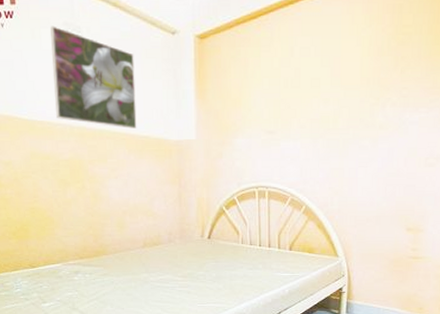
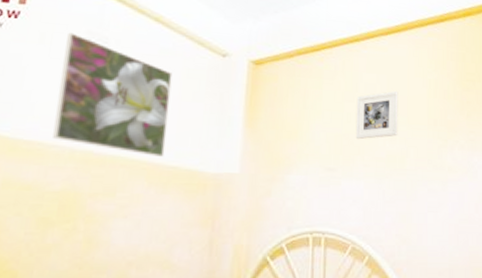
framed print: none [292,52,332,103] -> present [355,90,398,140]

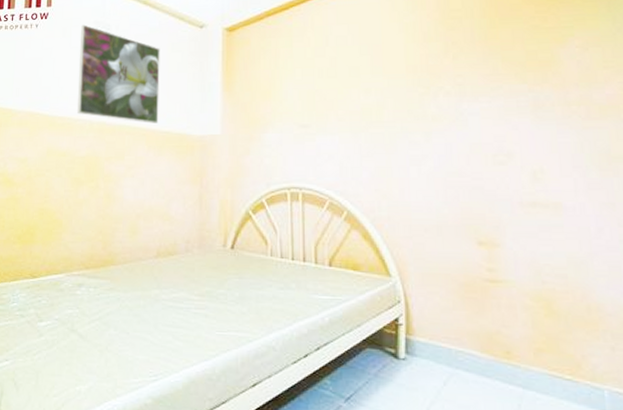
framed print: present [355,90,398,140] -> none [327,40,373,95]

